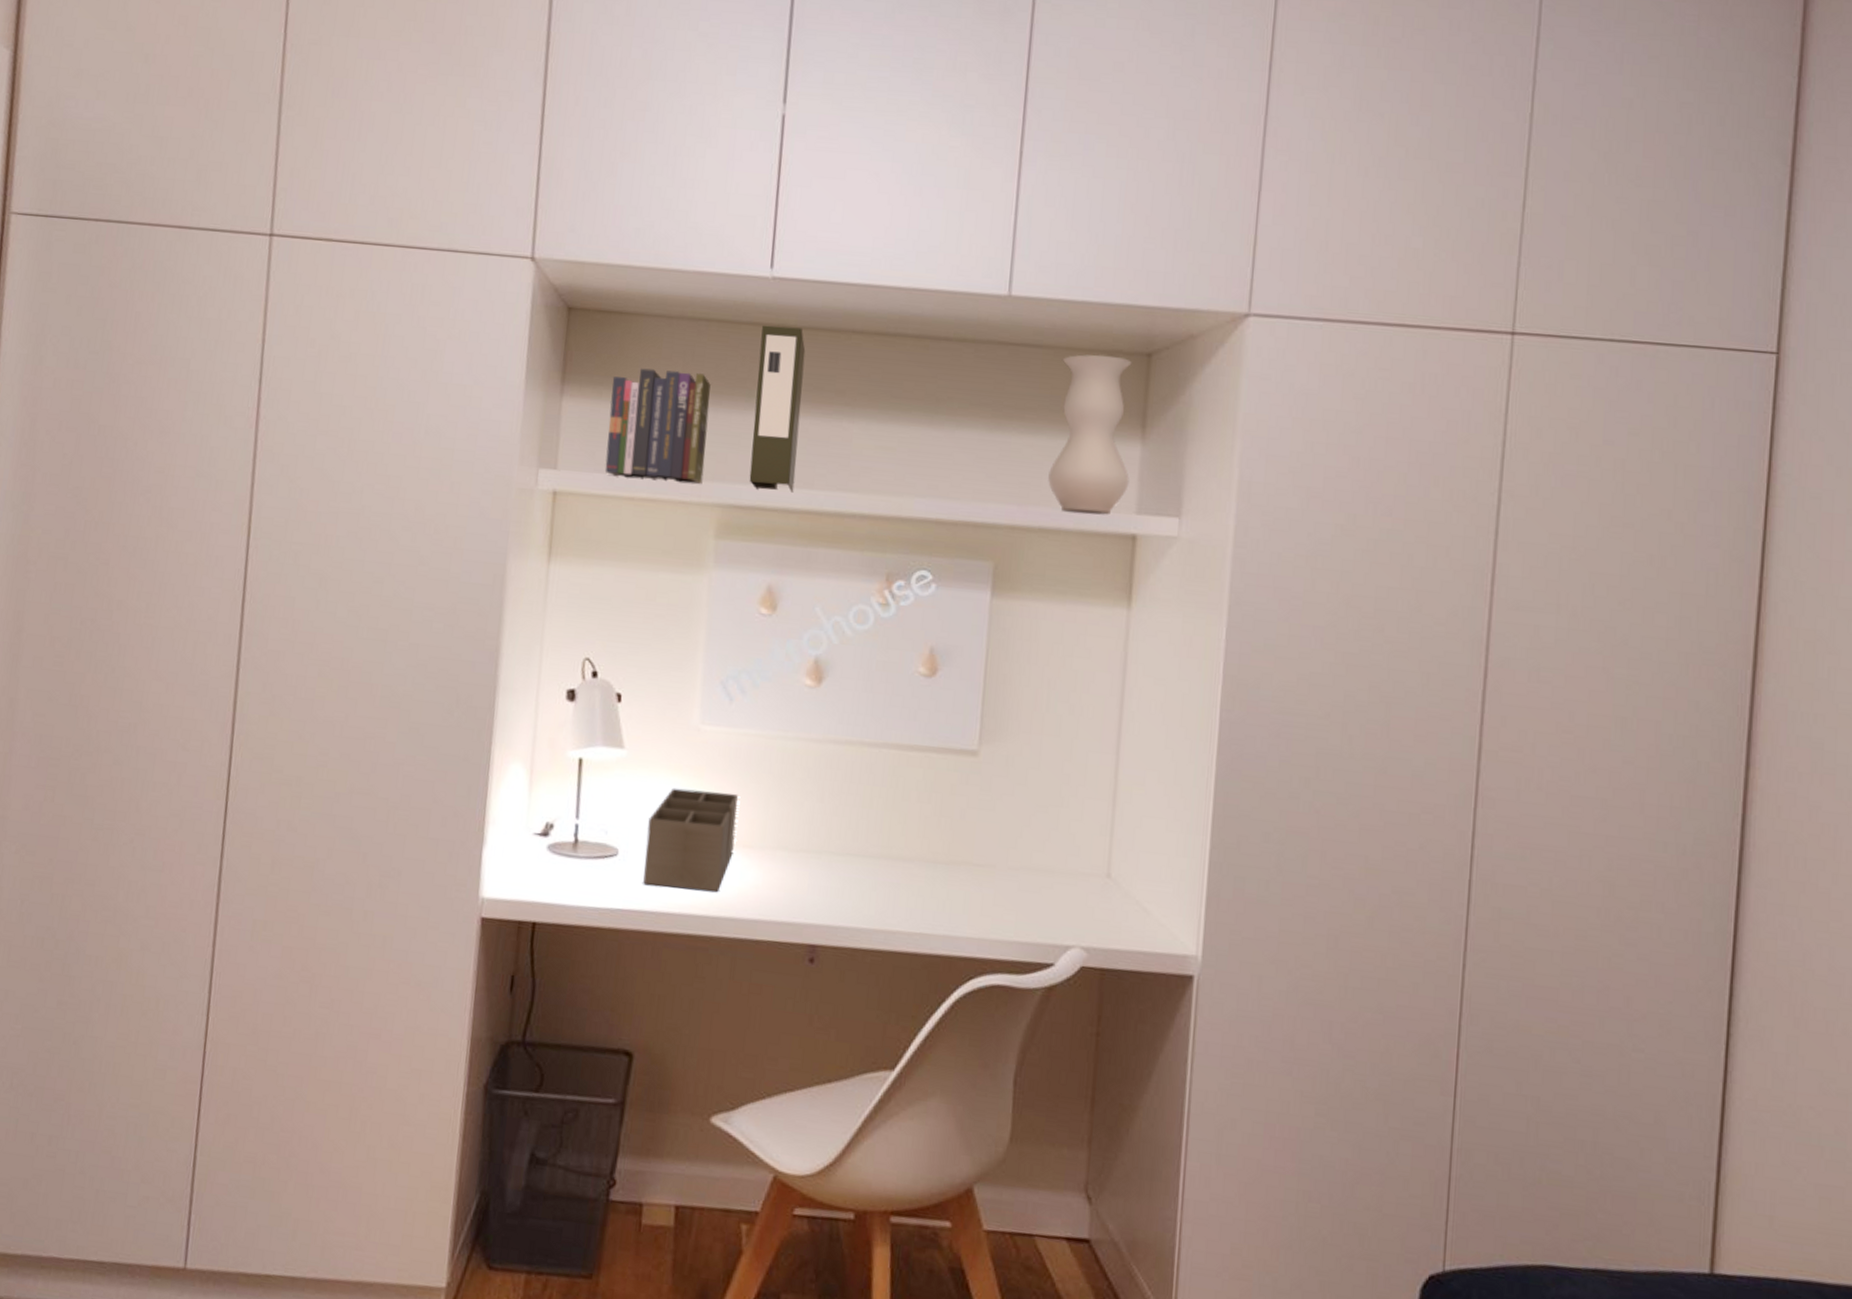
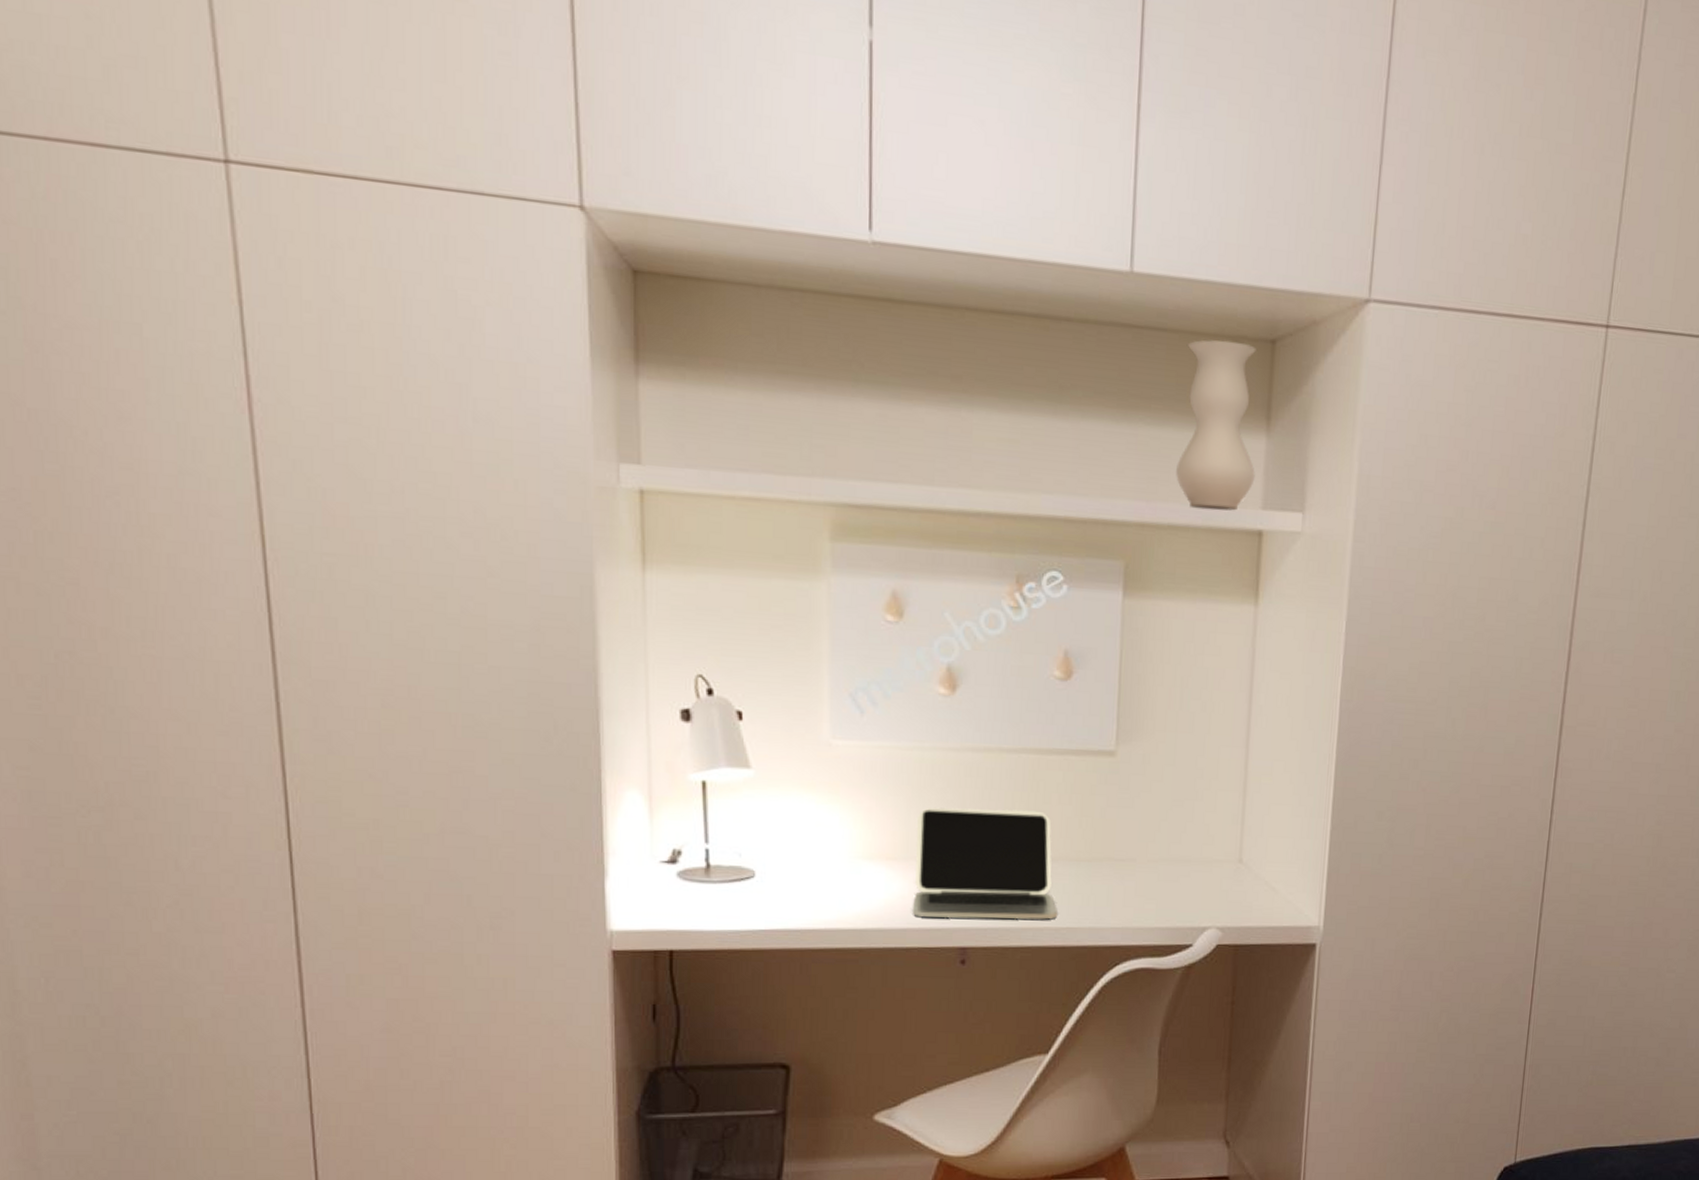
books: present [604,368,711,485] -> none [696,346,812,482]
desk organizer: present [643,787,738,892] -> none [784,805,878,905]
binder: present [749,325,806,493] -> none [863,298,915,490]
laptop: none [765,798,911,923] -> present [913,807,1057,920]

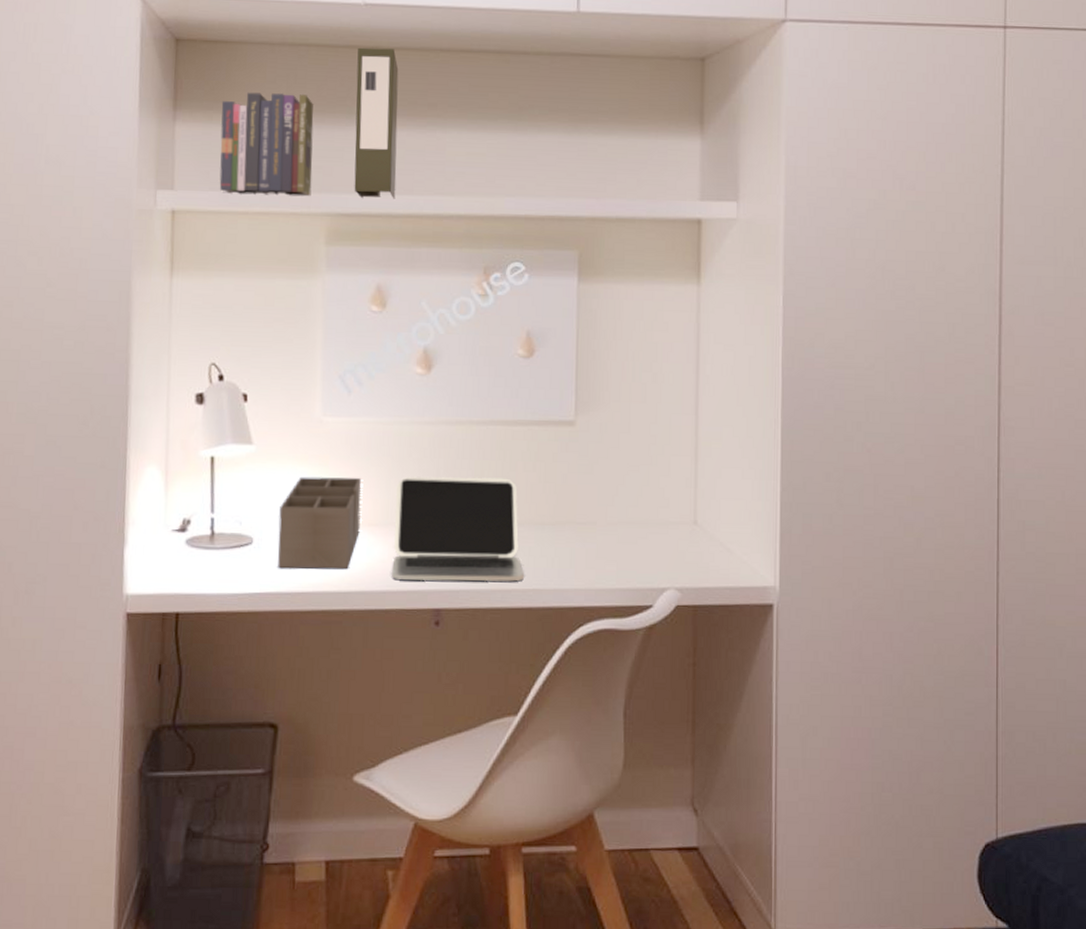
books: none [696,346,812,482] -> present [219,92,314,197]
desk organizer: none [784,805,878,905] -> present [278,476,362,569]
binder: none [863,298,915,490] -> present [354,47,399,199]
vase: present [1176,340,1256,511] -> none [622,61,692,204]

